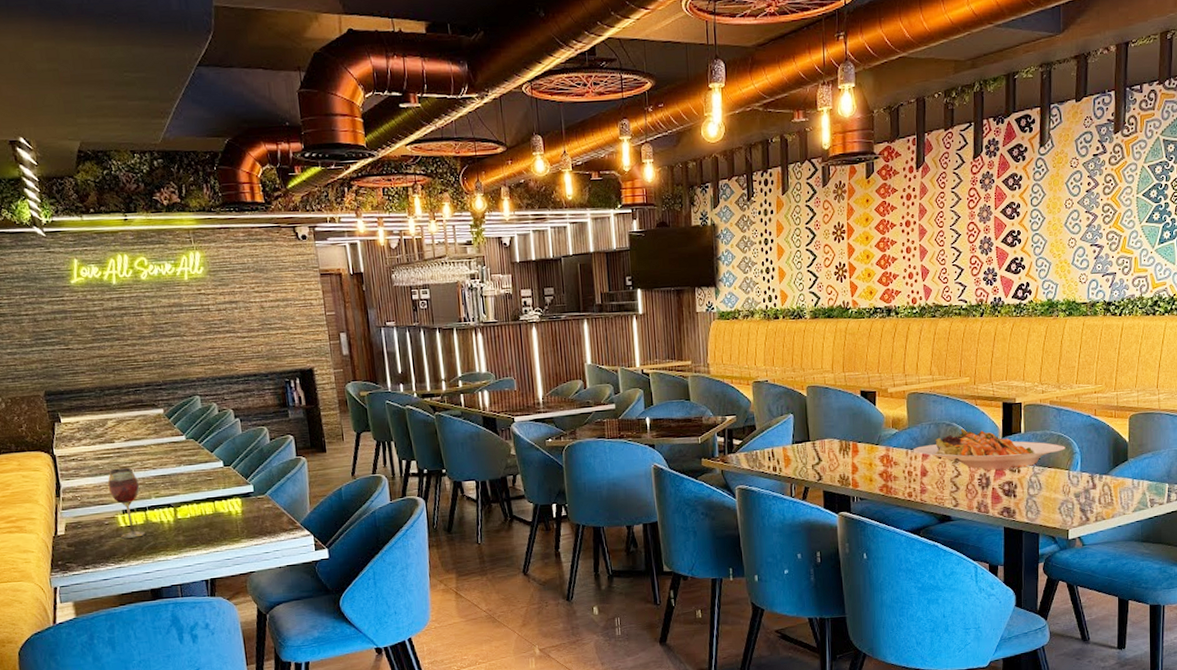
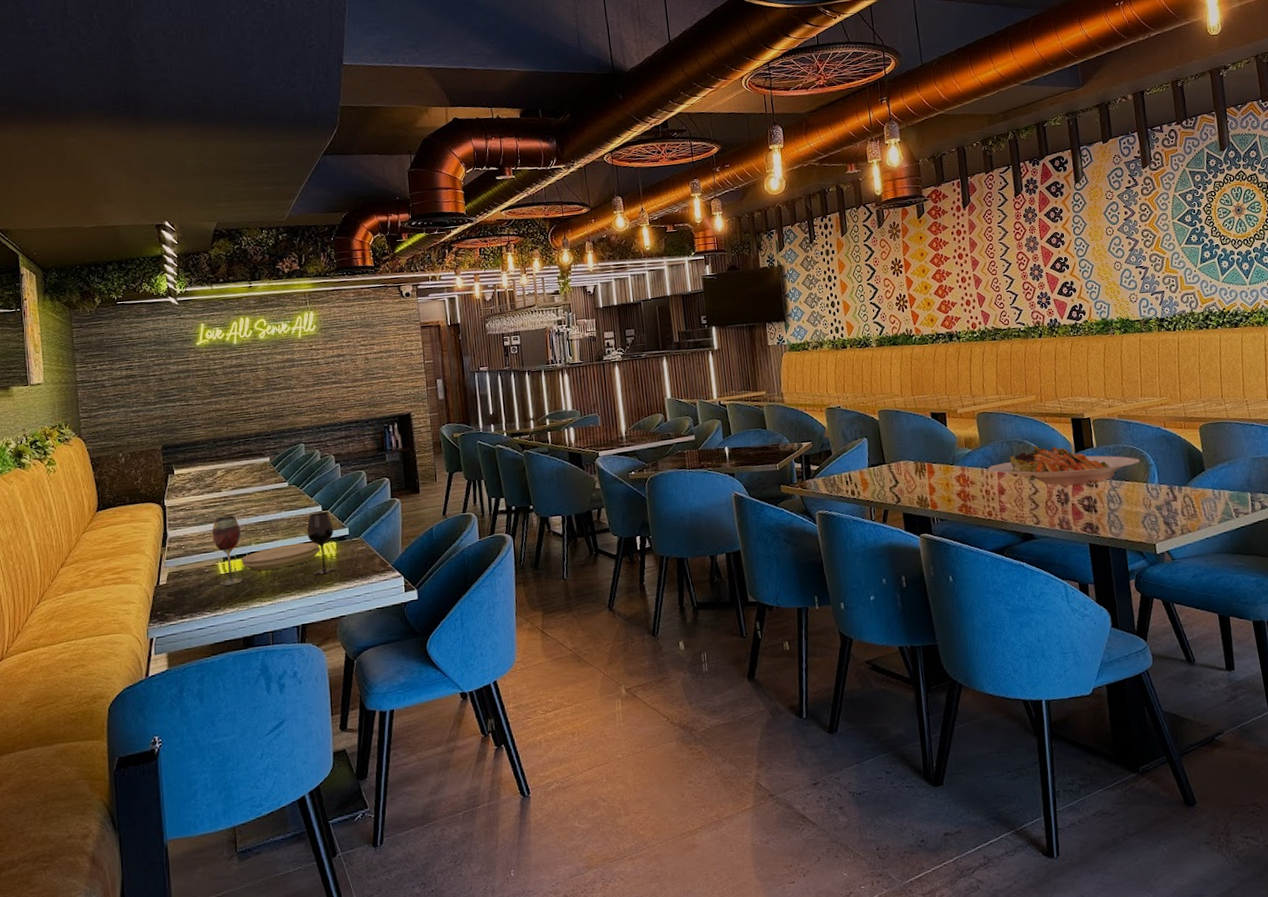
plate: none [141,498,226,525] -> present [240,542,321,571]
wine glass: none [208,467,242,531] -> present [306,511,335,575]

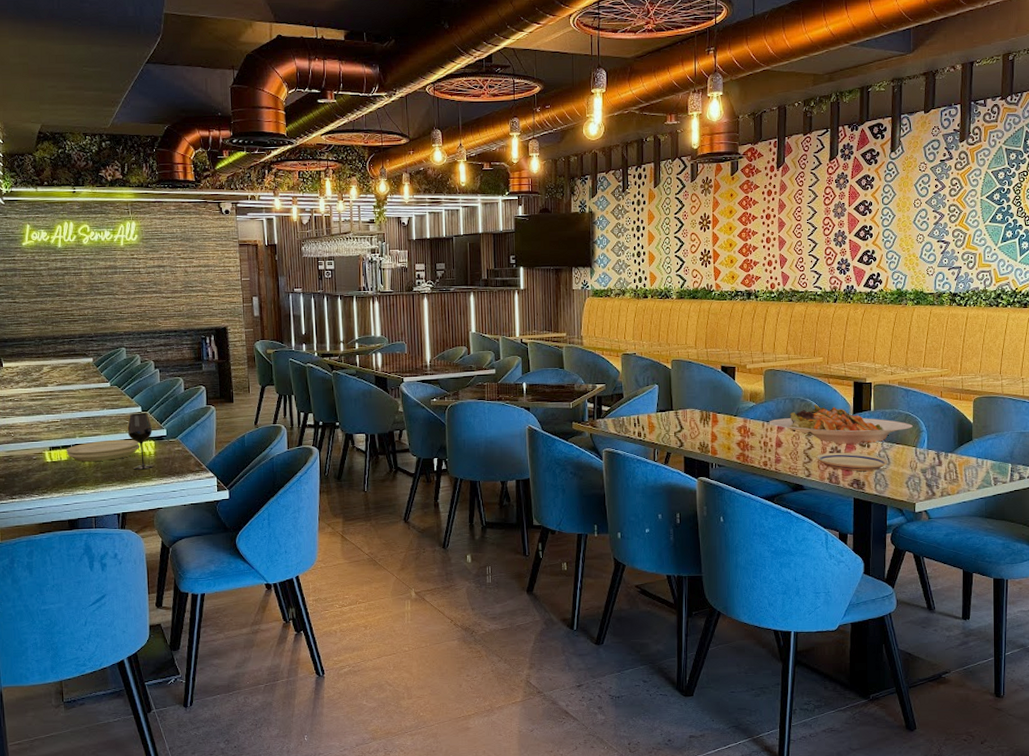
wineglass: present [211,515,244,586] -> none [38,409,69,473]
plate: none [1043,494,1120,515] -> present [817,452,888,471]

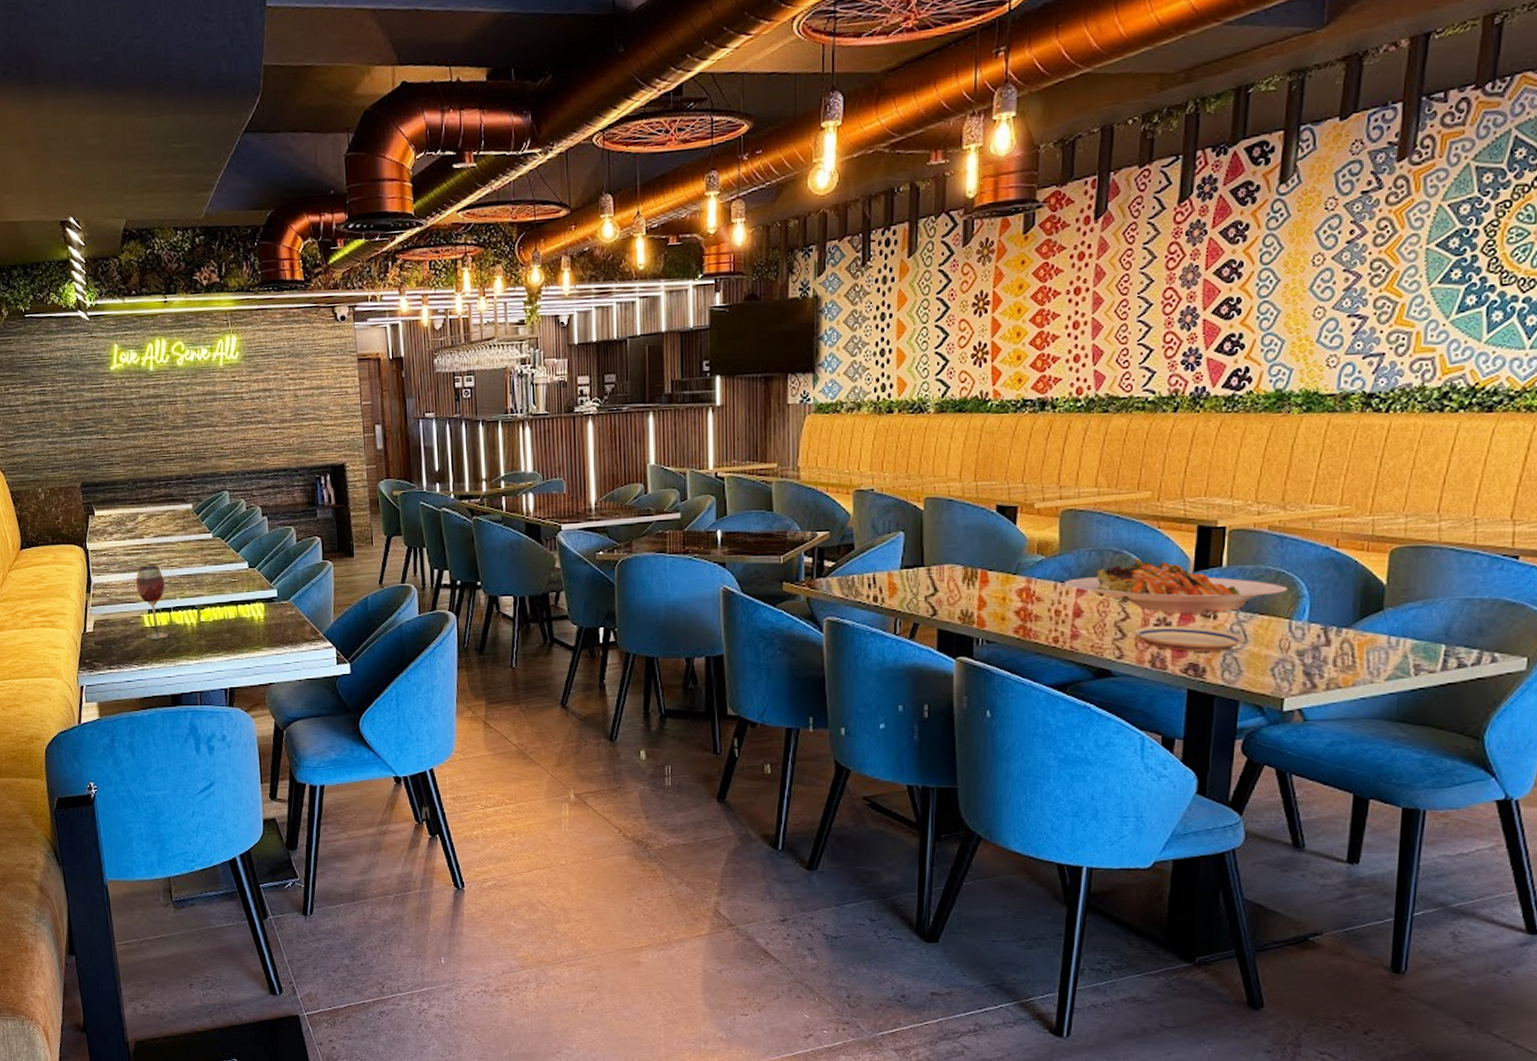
wineglass: none [38,409,69,473] -> present [135,565,170,639]
plate: present [66,439,140,462] -> none [166,601,248,628]
wine glass: present [127,413,154,470] -> none [232,569,264,637]

